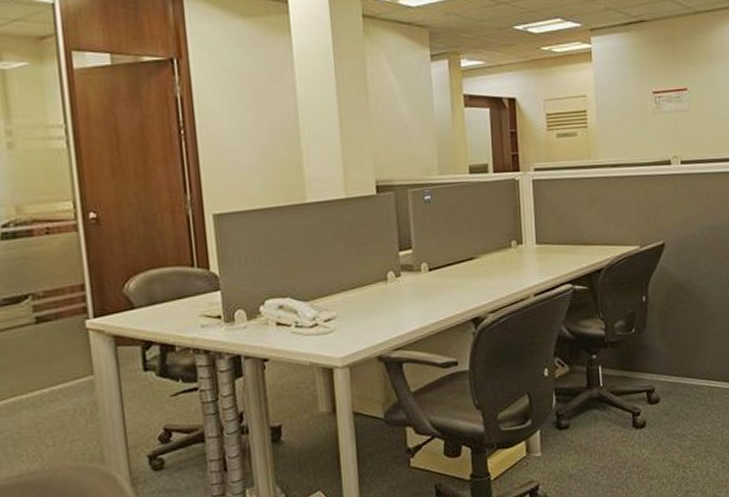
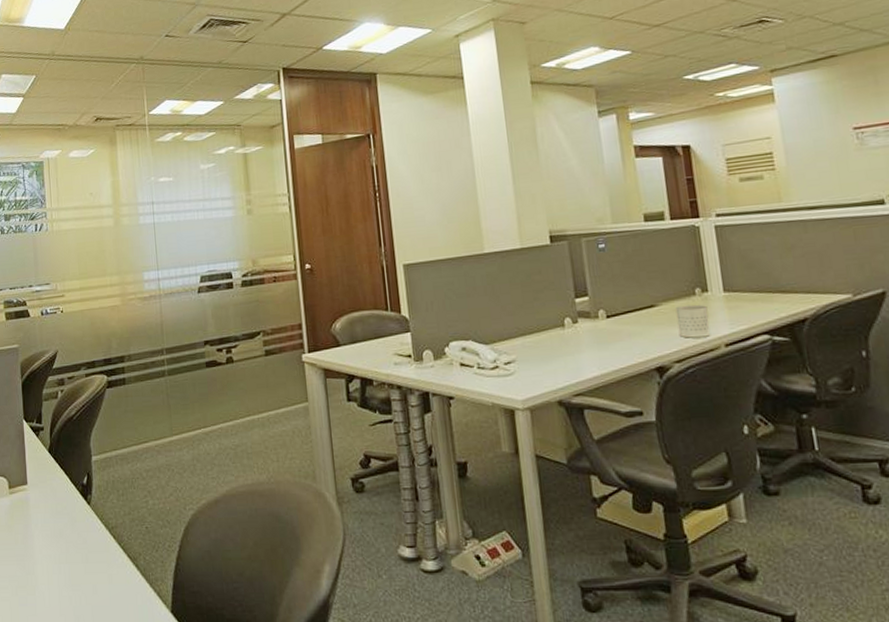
mug: none [493,256,523,289] -> present [675,304,711,338]

